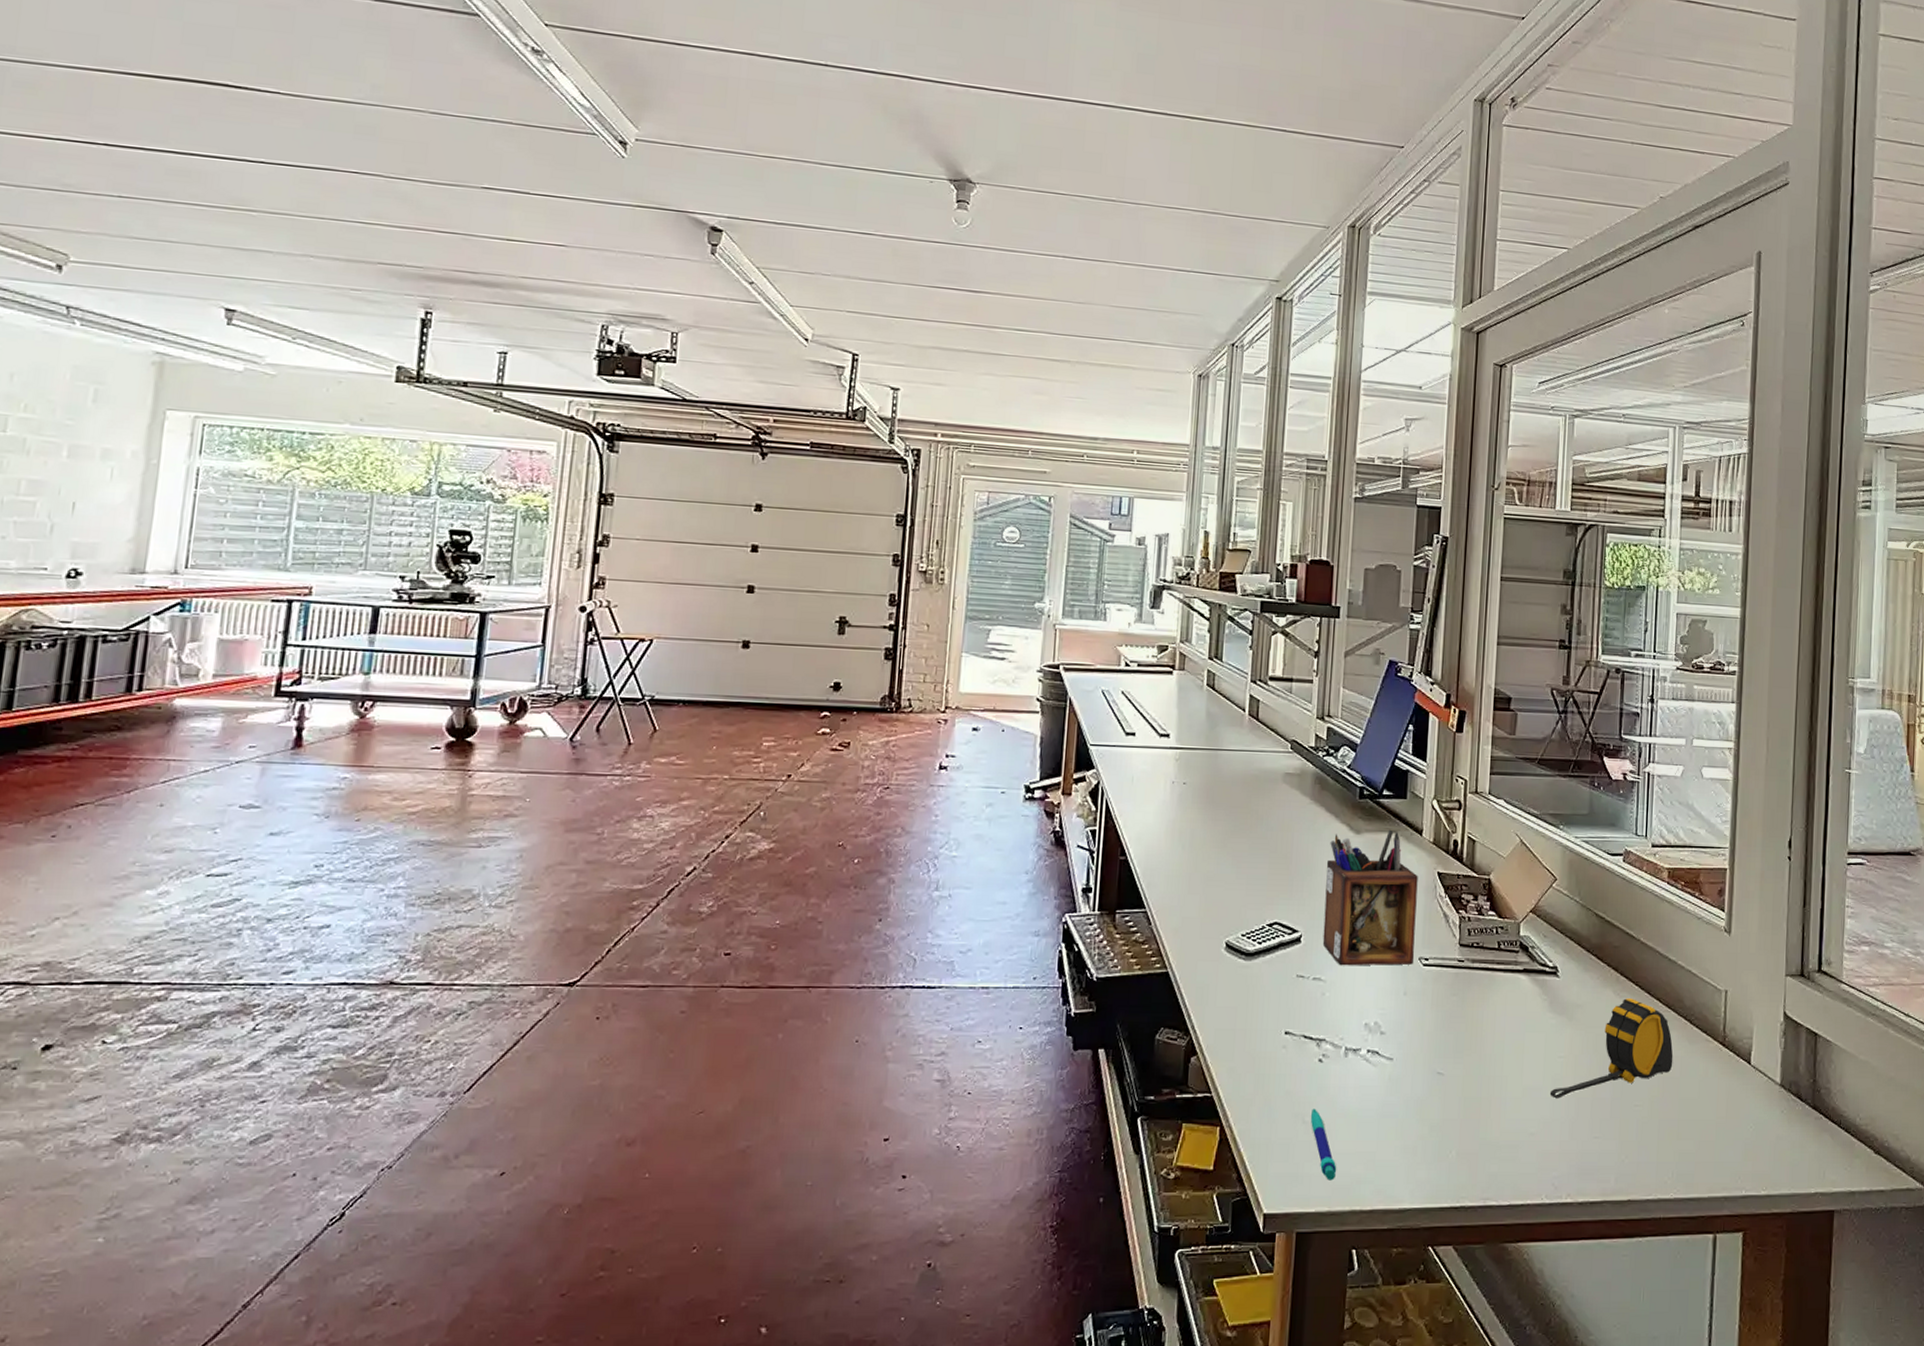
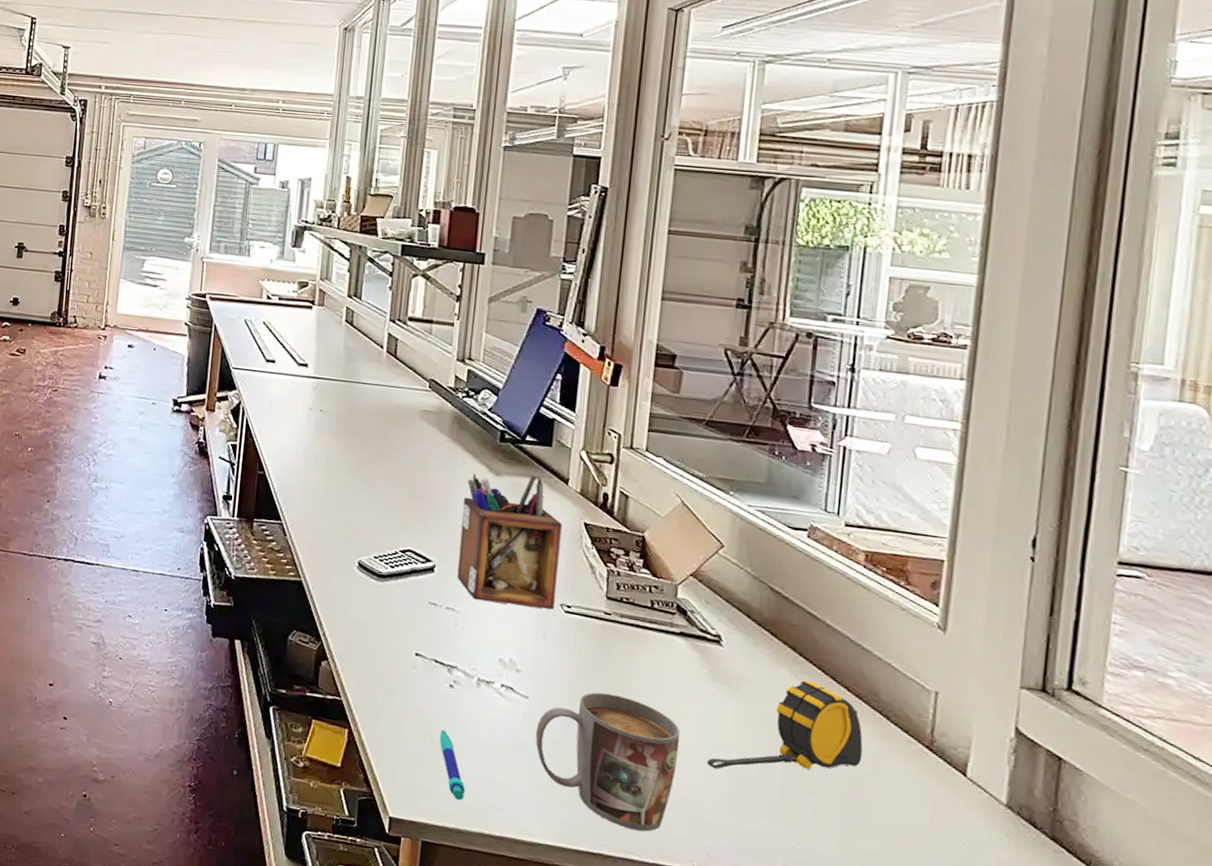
mug: none [1400,1041,1527,1174] -> present [535,692,681,832]

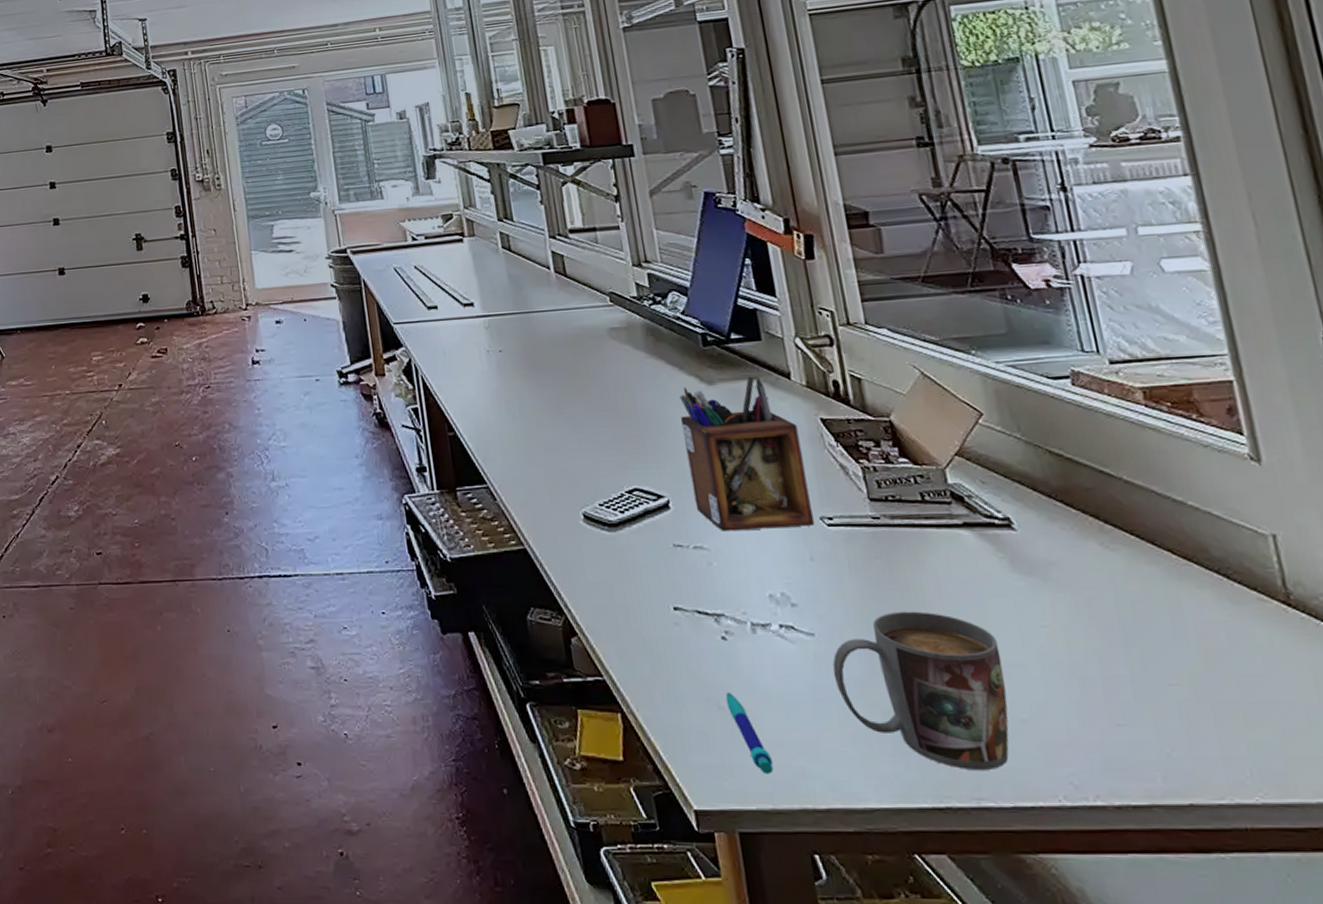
tape measure: present [706,680,863,770] -> none [1037,551,1215,677]

